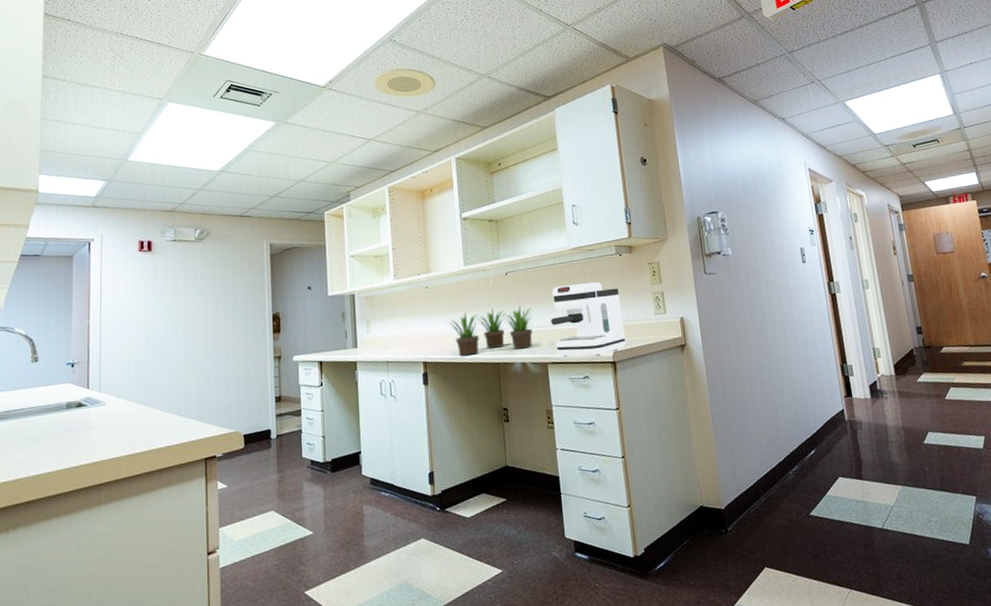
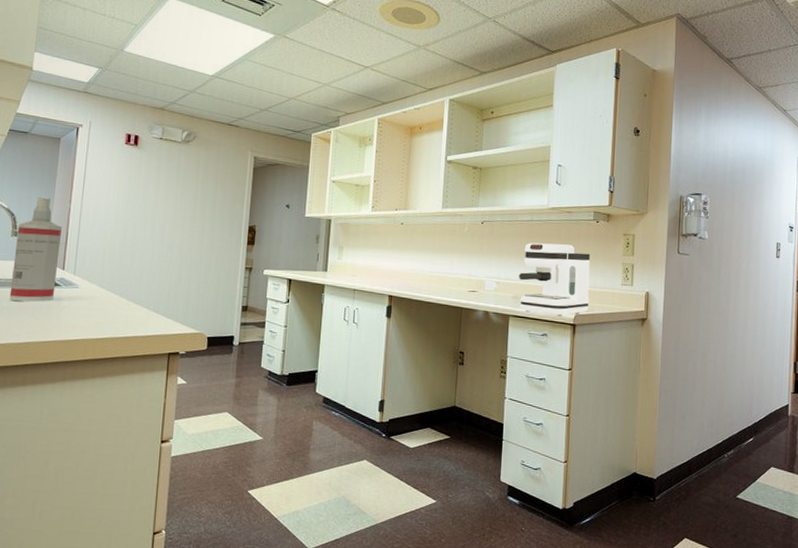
spray bottle: none [35,318,83,429] -> present [9,196,62,302]
plant: present [447,305,533,357] -> none [418,252,503,298]

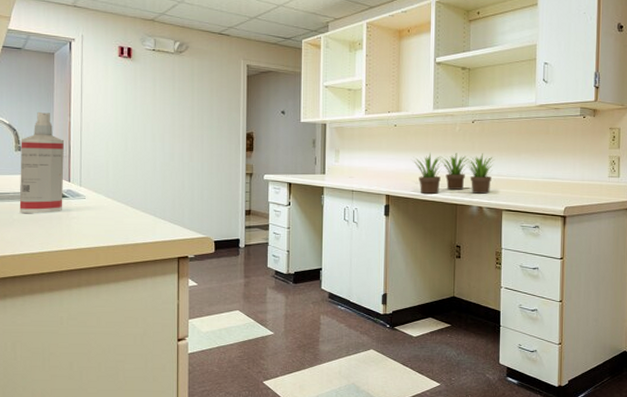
plant: none [418,252,503,298] -> present [412,152,494,195]
coffee maker: present [519,242,591,317] -> none [510,139,579,209]

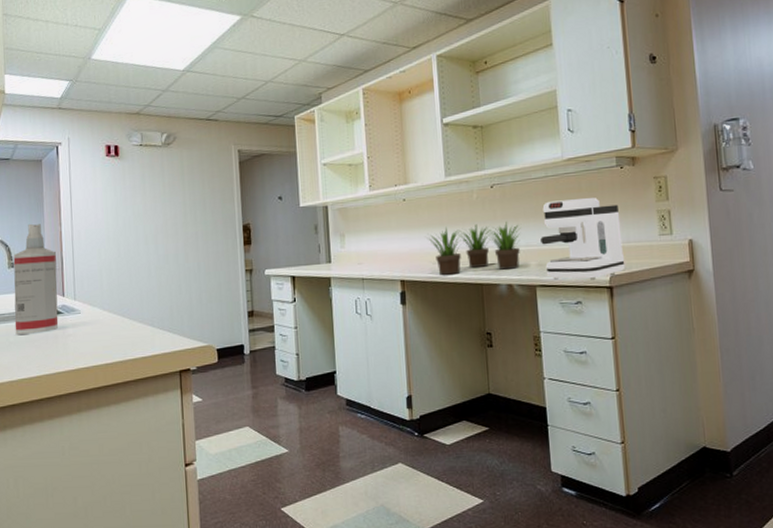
coffee maker: none [510,139,579,209] -> present [540,198,625,280]

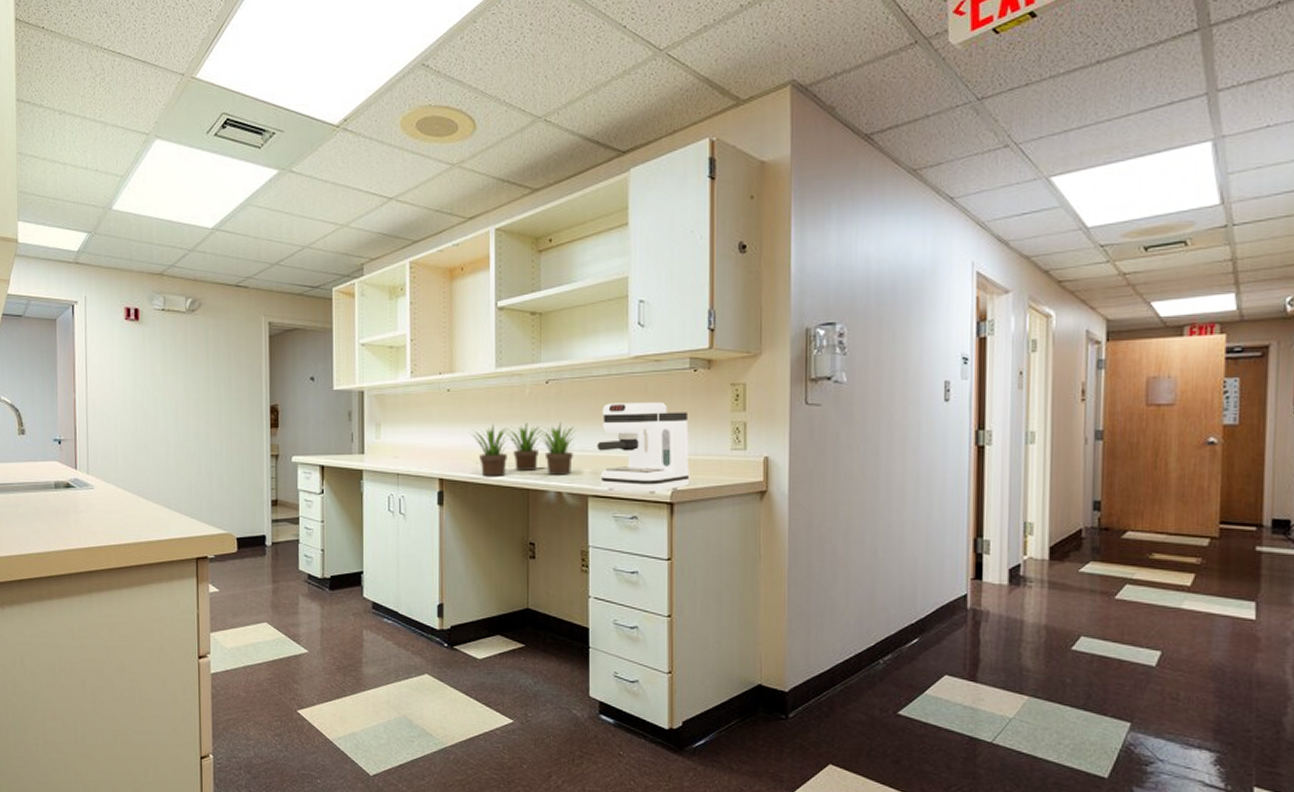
spray bottle: present [13,223,59,335] -> none [24,388,70,507]

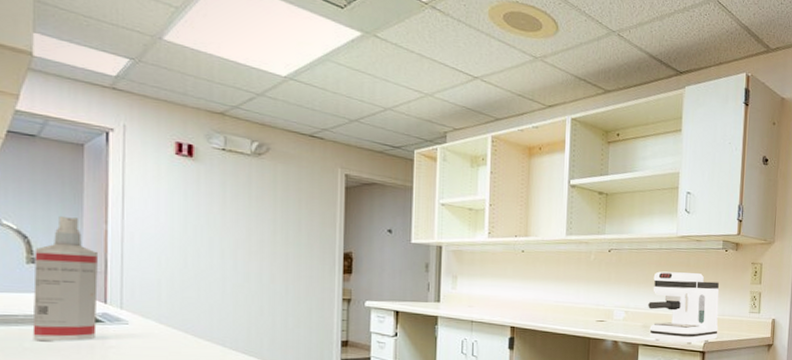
spray bottle: none [24,388,70,507] -> present [32,215,98,341]
plant: present [470,423,576,478] -> none [541,281,632,327]

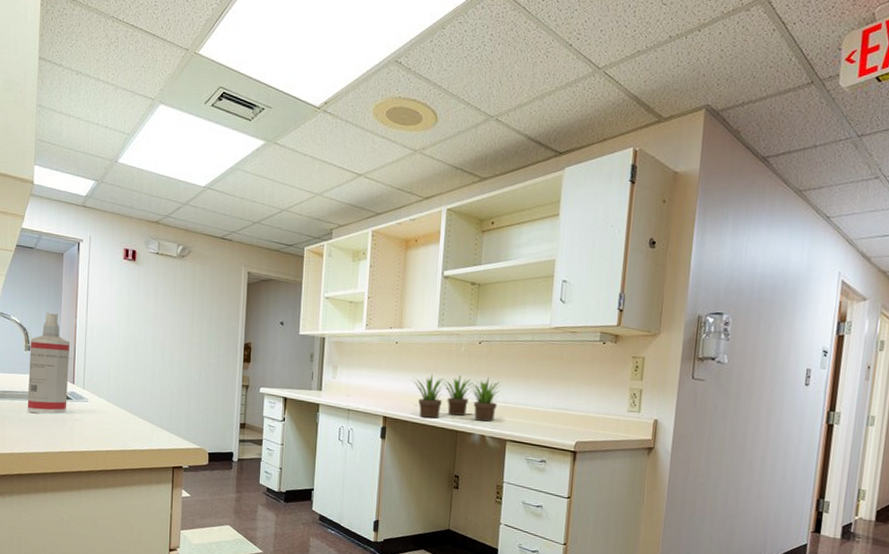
plant: none [541,281,632,327] -> present [412,373,501,422]
coffee maker: present [648,271,719,345] -> none [517,364,595,443]

